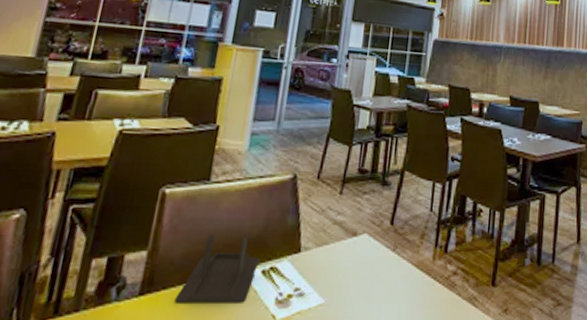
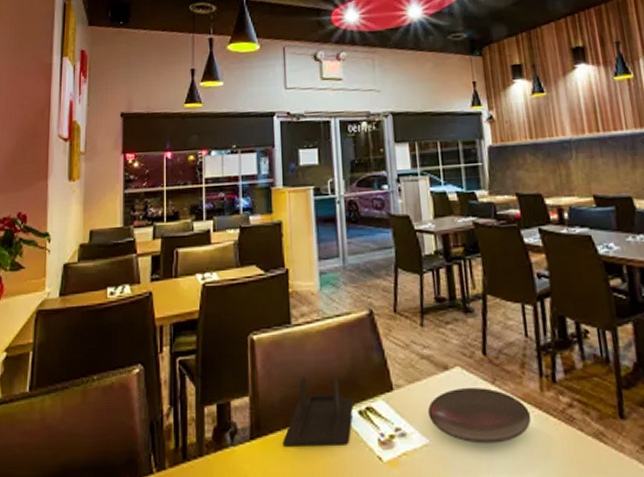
plate: none [328,253,421,305] -> present [427,387,532,444]

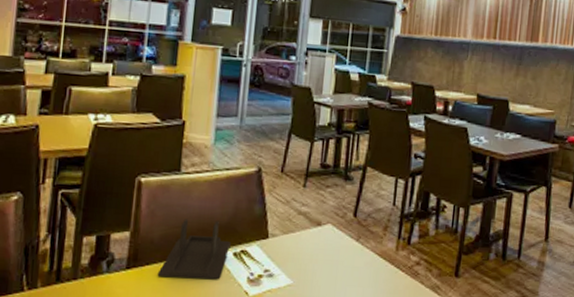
plate: present [427,387,532,444] -> none [295,241,384,288]

